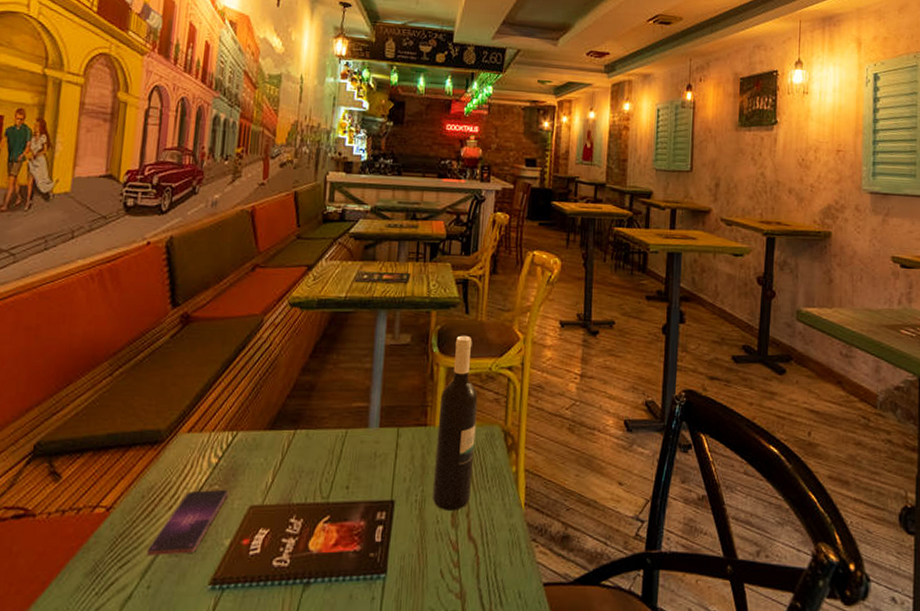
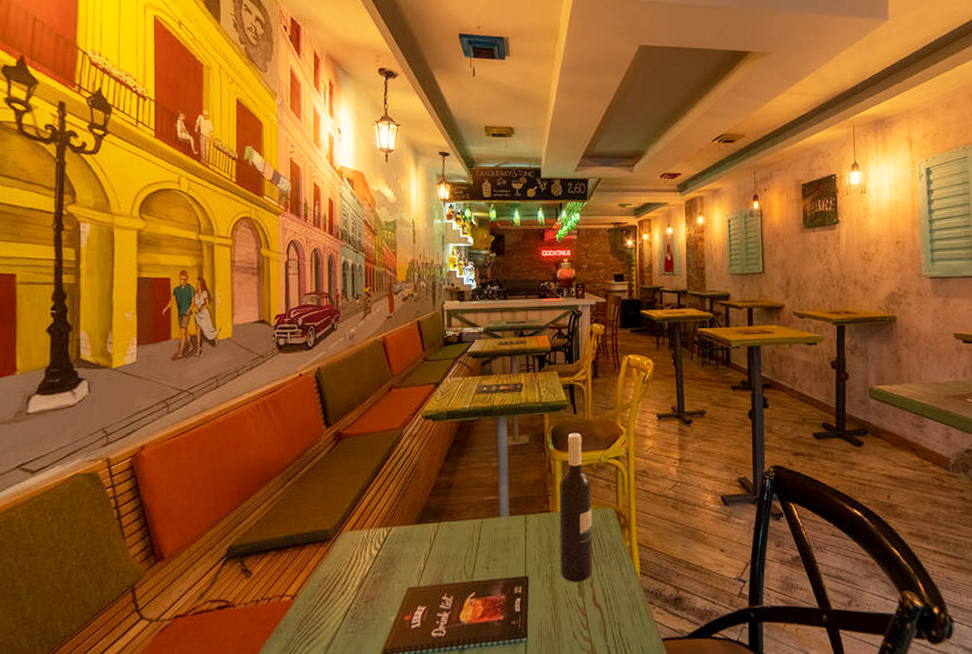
smartphone: present [147,489,228,555] -> none [328,575,388,633]

